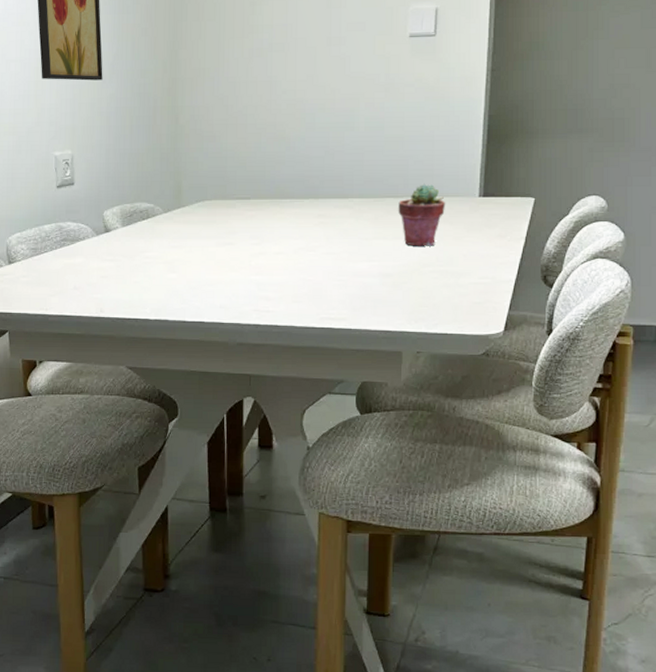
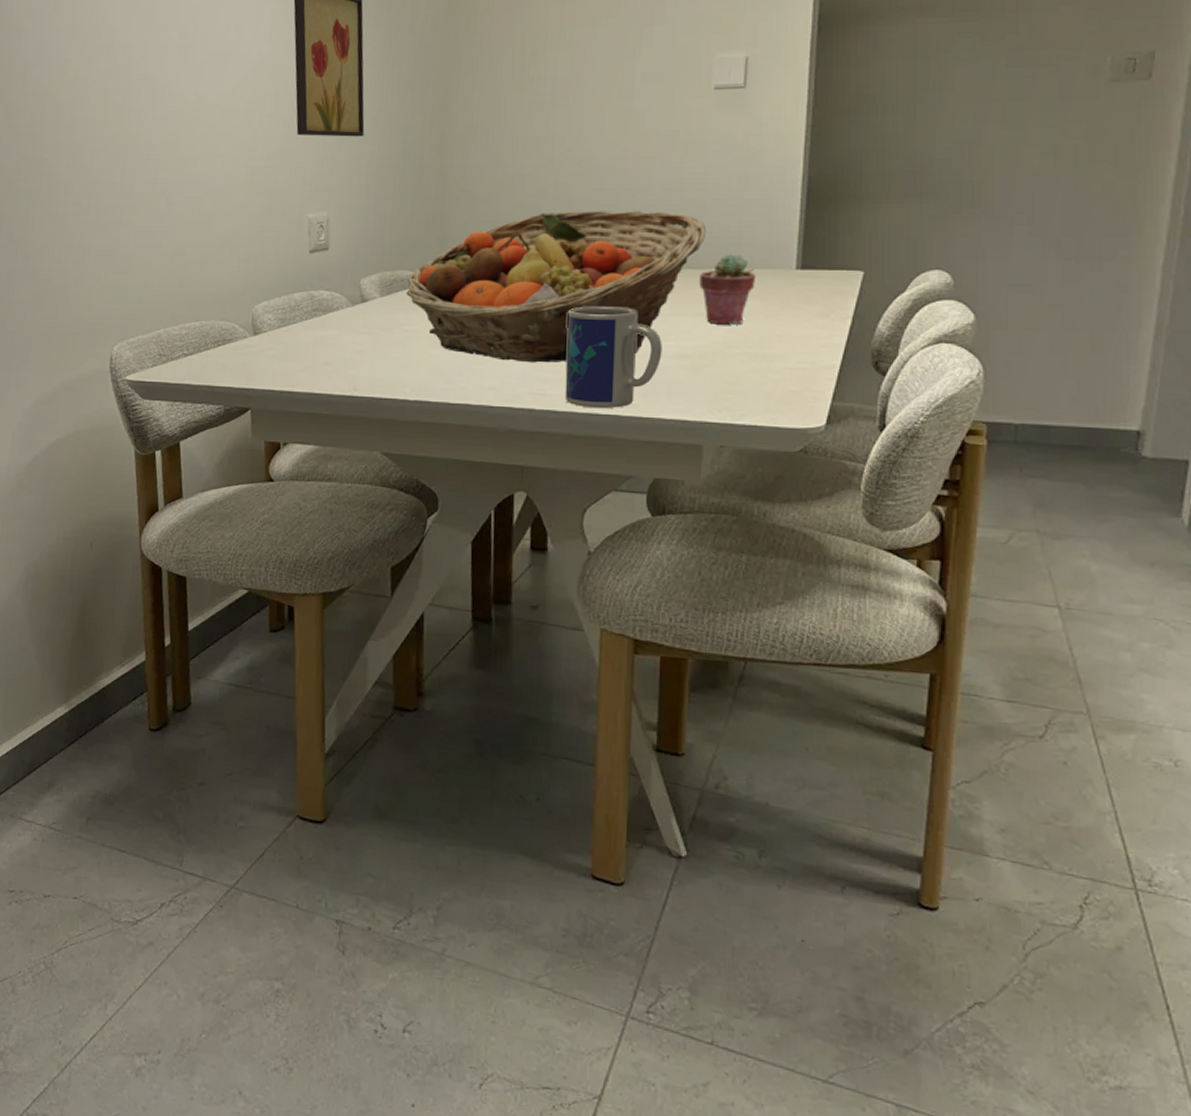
fruit basket: none [145,146,404,284] -> present [406,210,707,363]
mug: none [285,232,368,322] -> present [565,306,662,409]

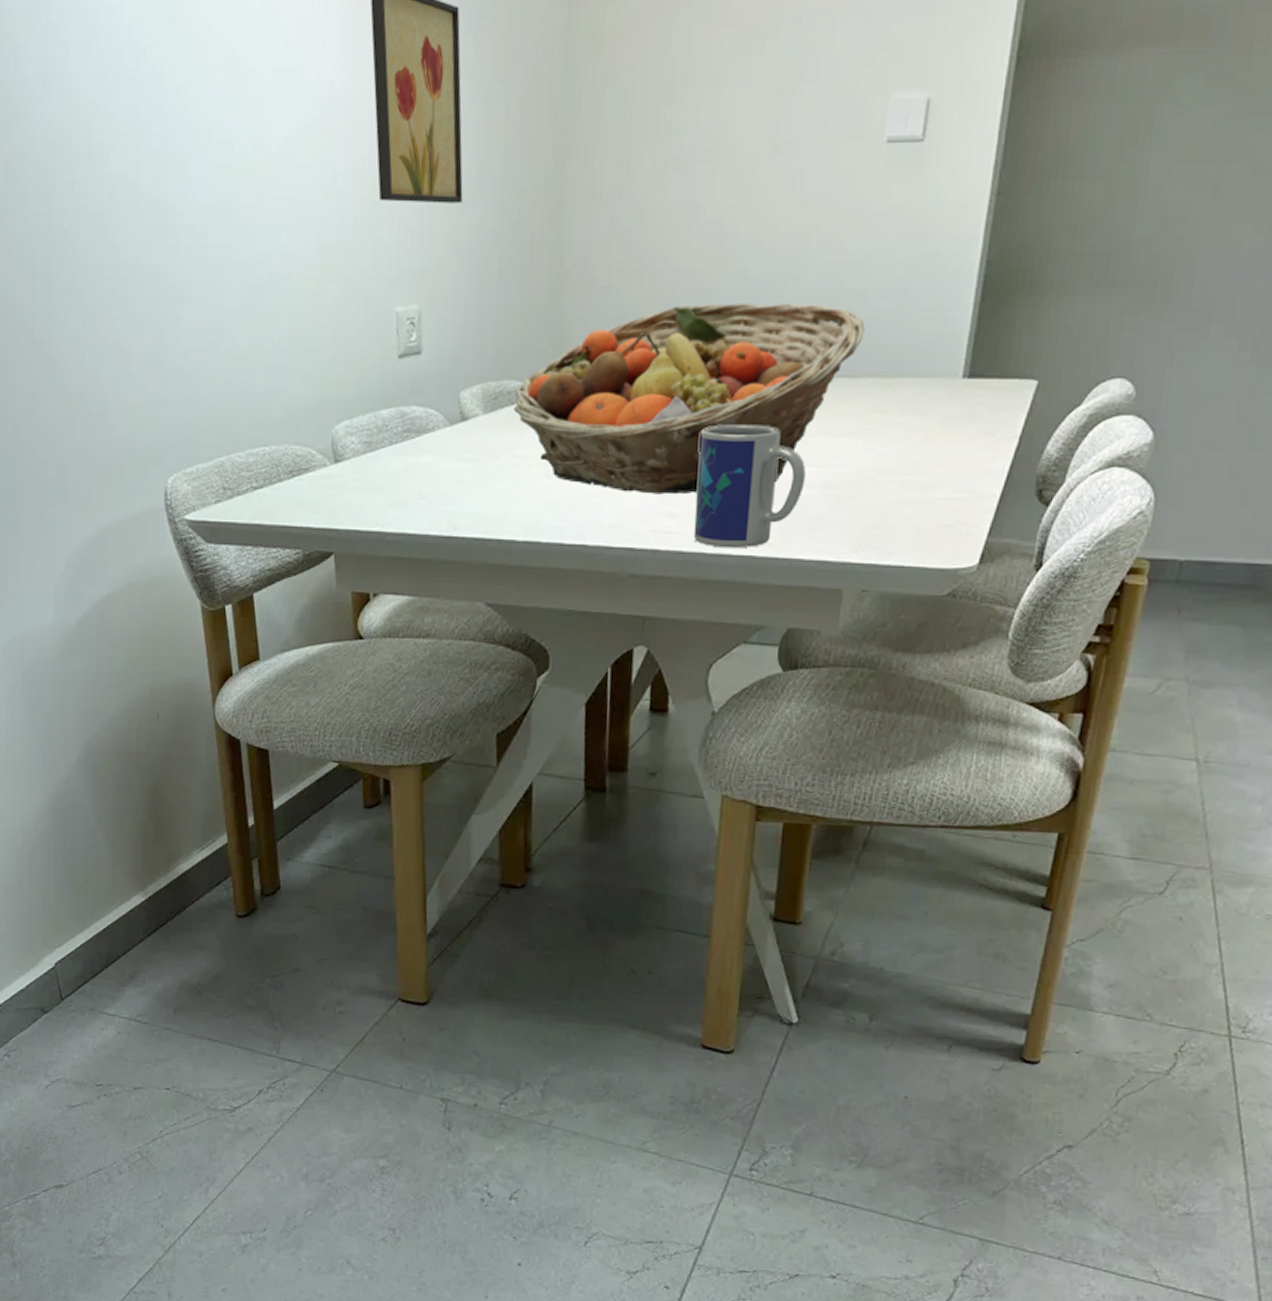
potted succulent: present [699,253,757,325] -> none [852,358,918,447]

